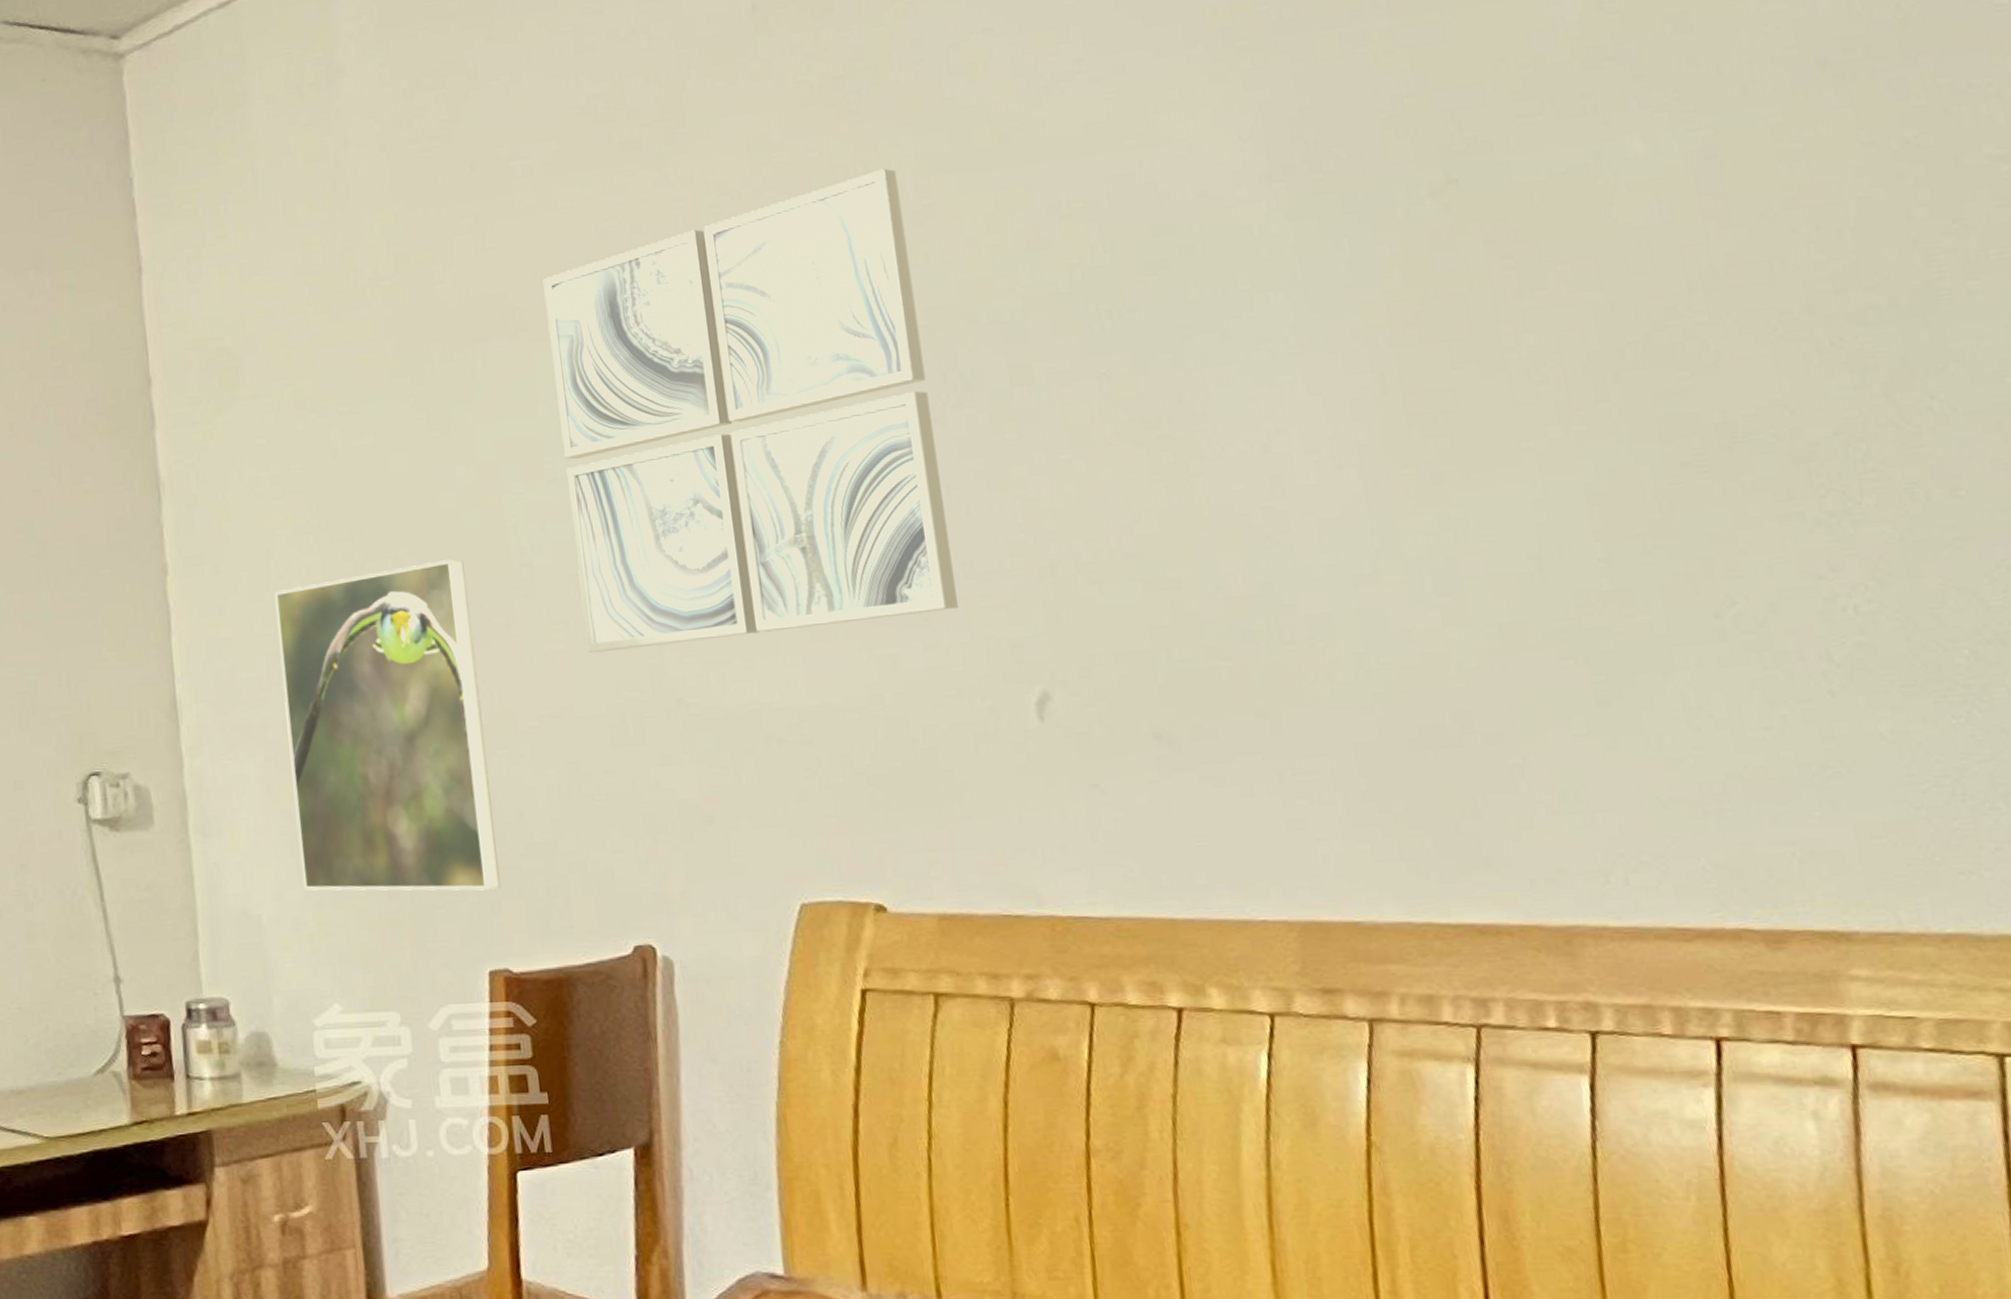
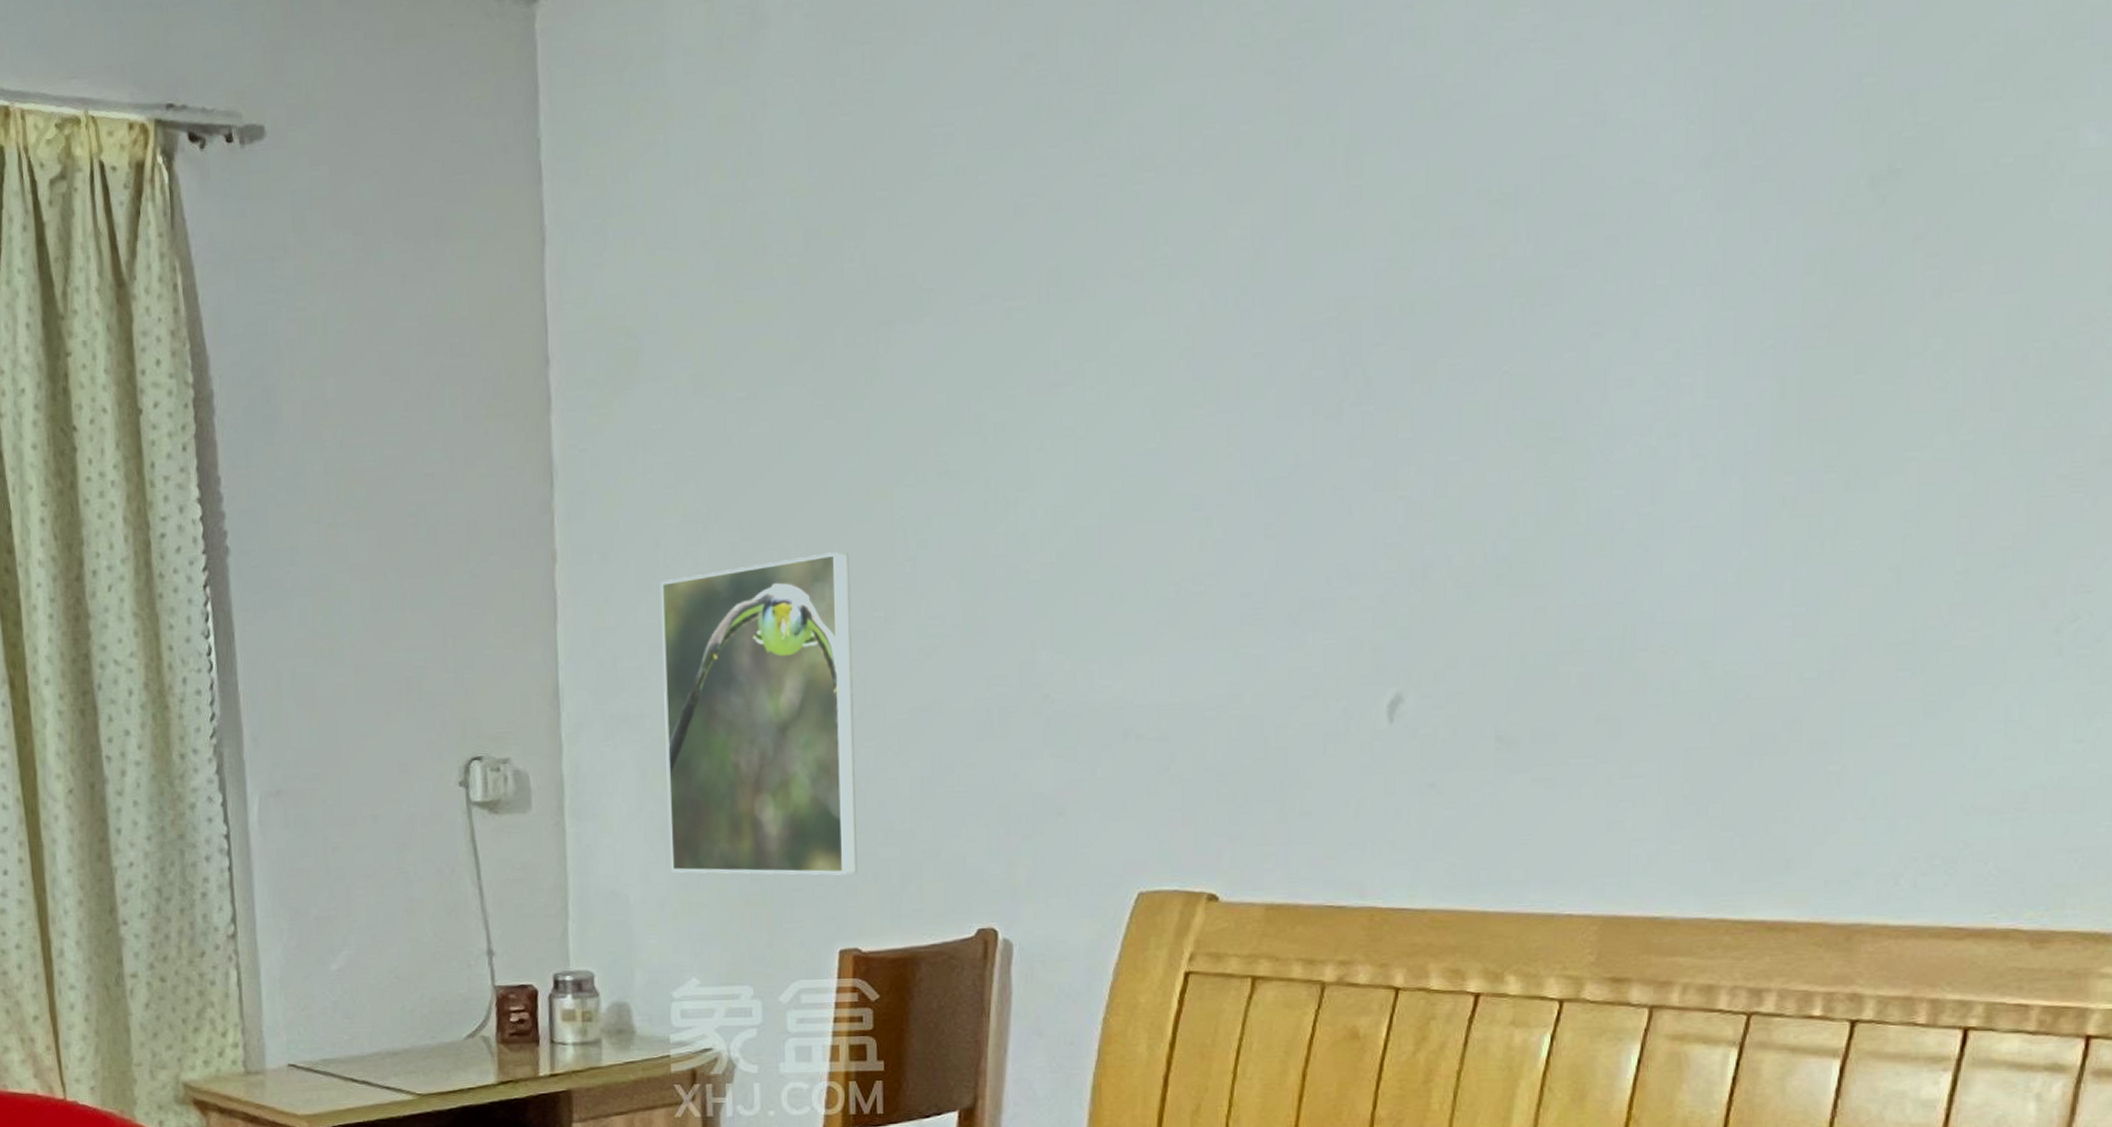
wall art: present [542,168,958,654] -> none [954,144,1329,649]

